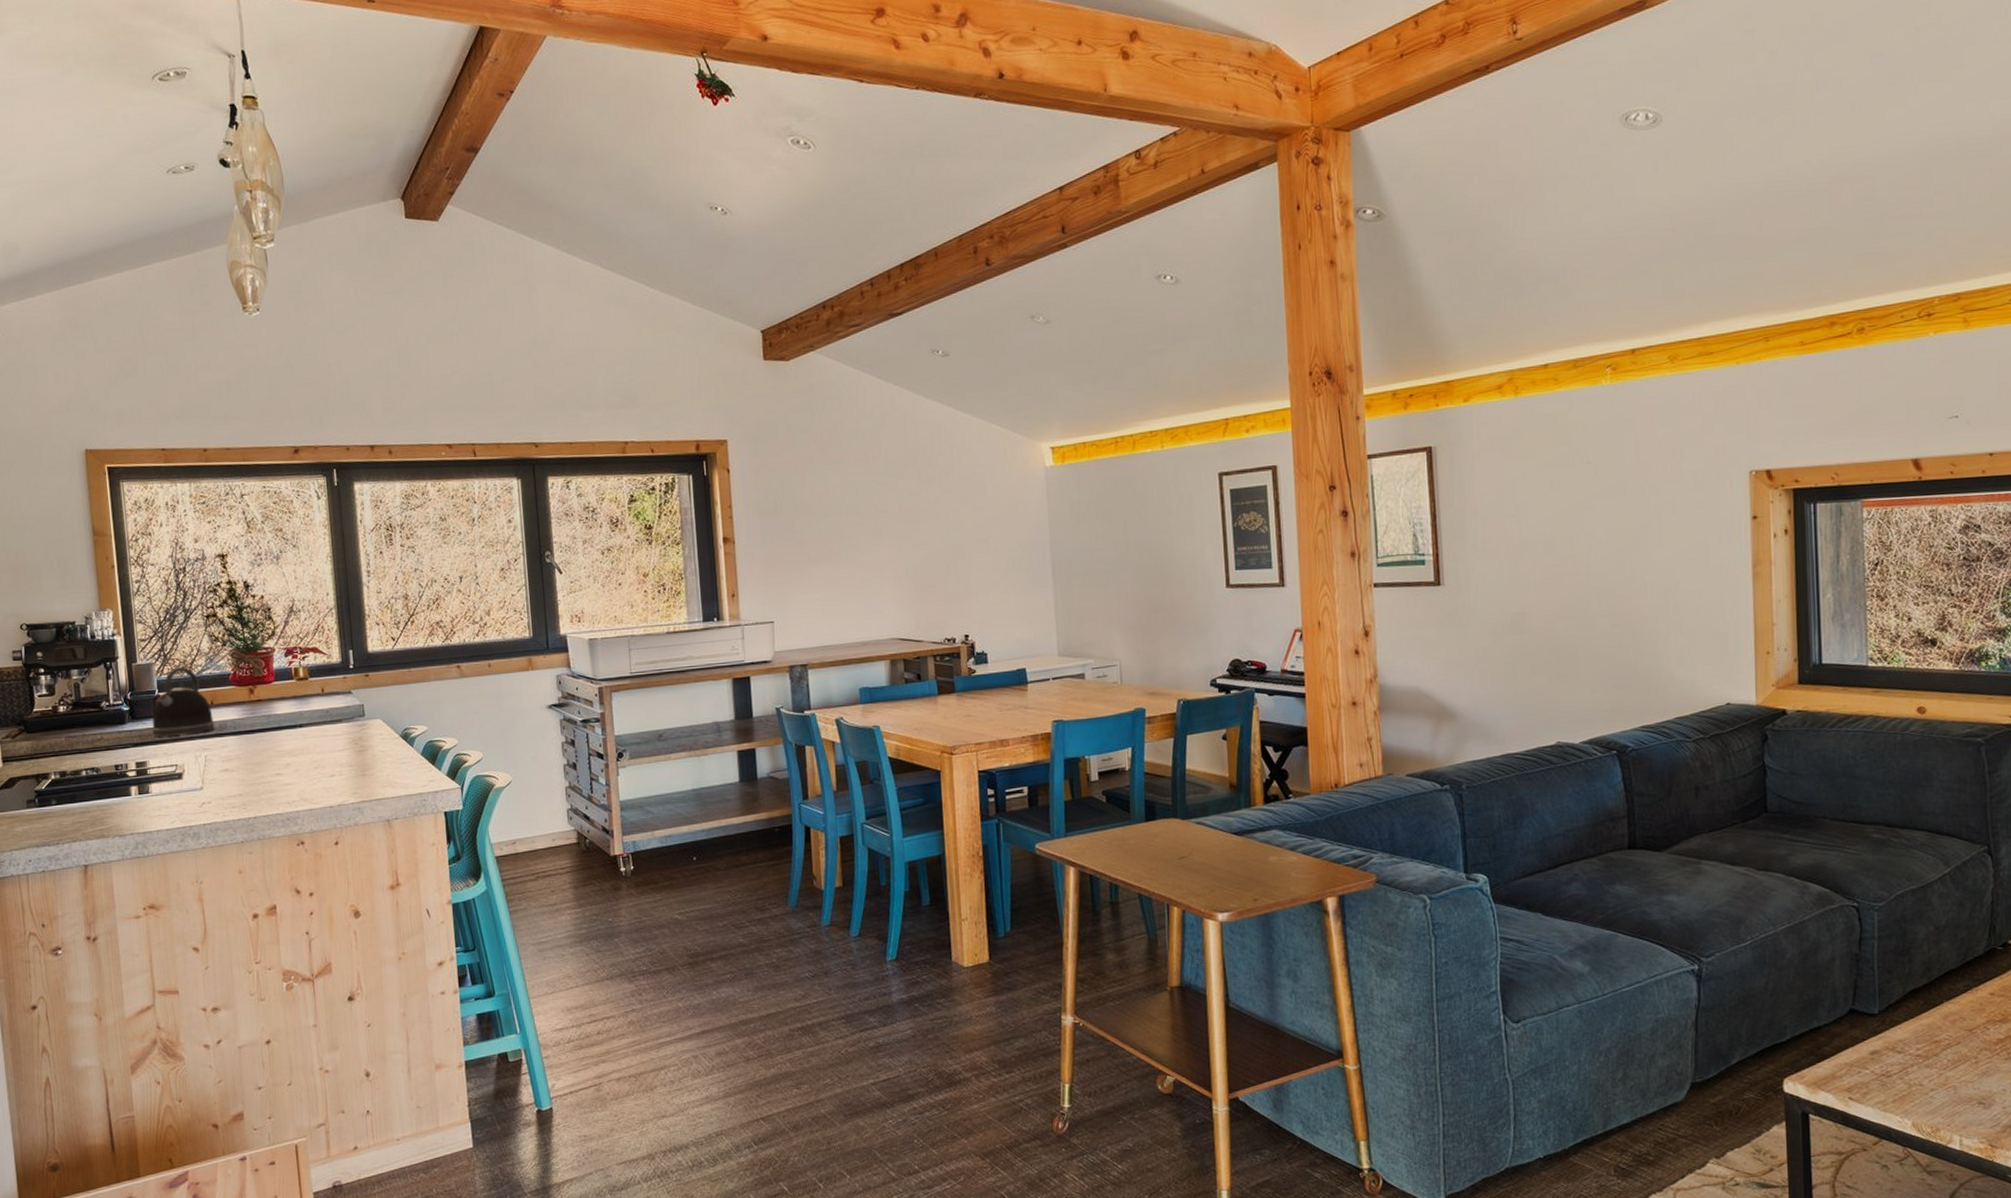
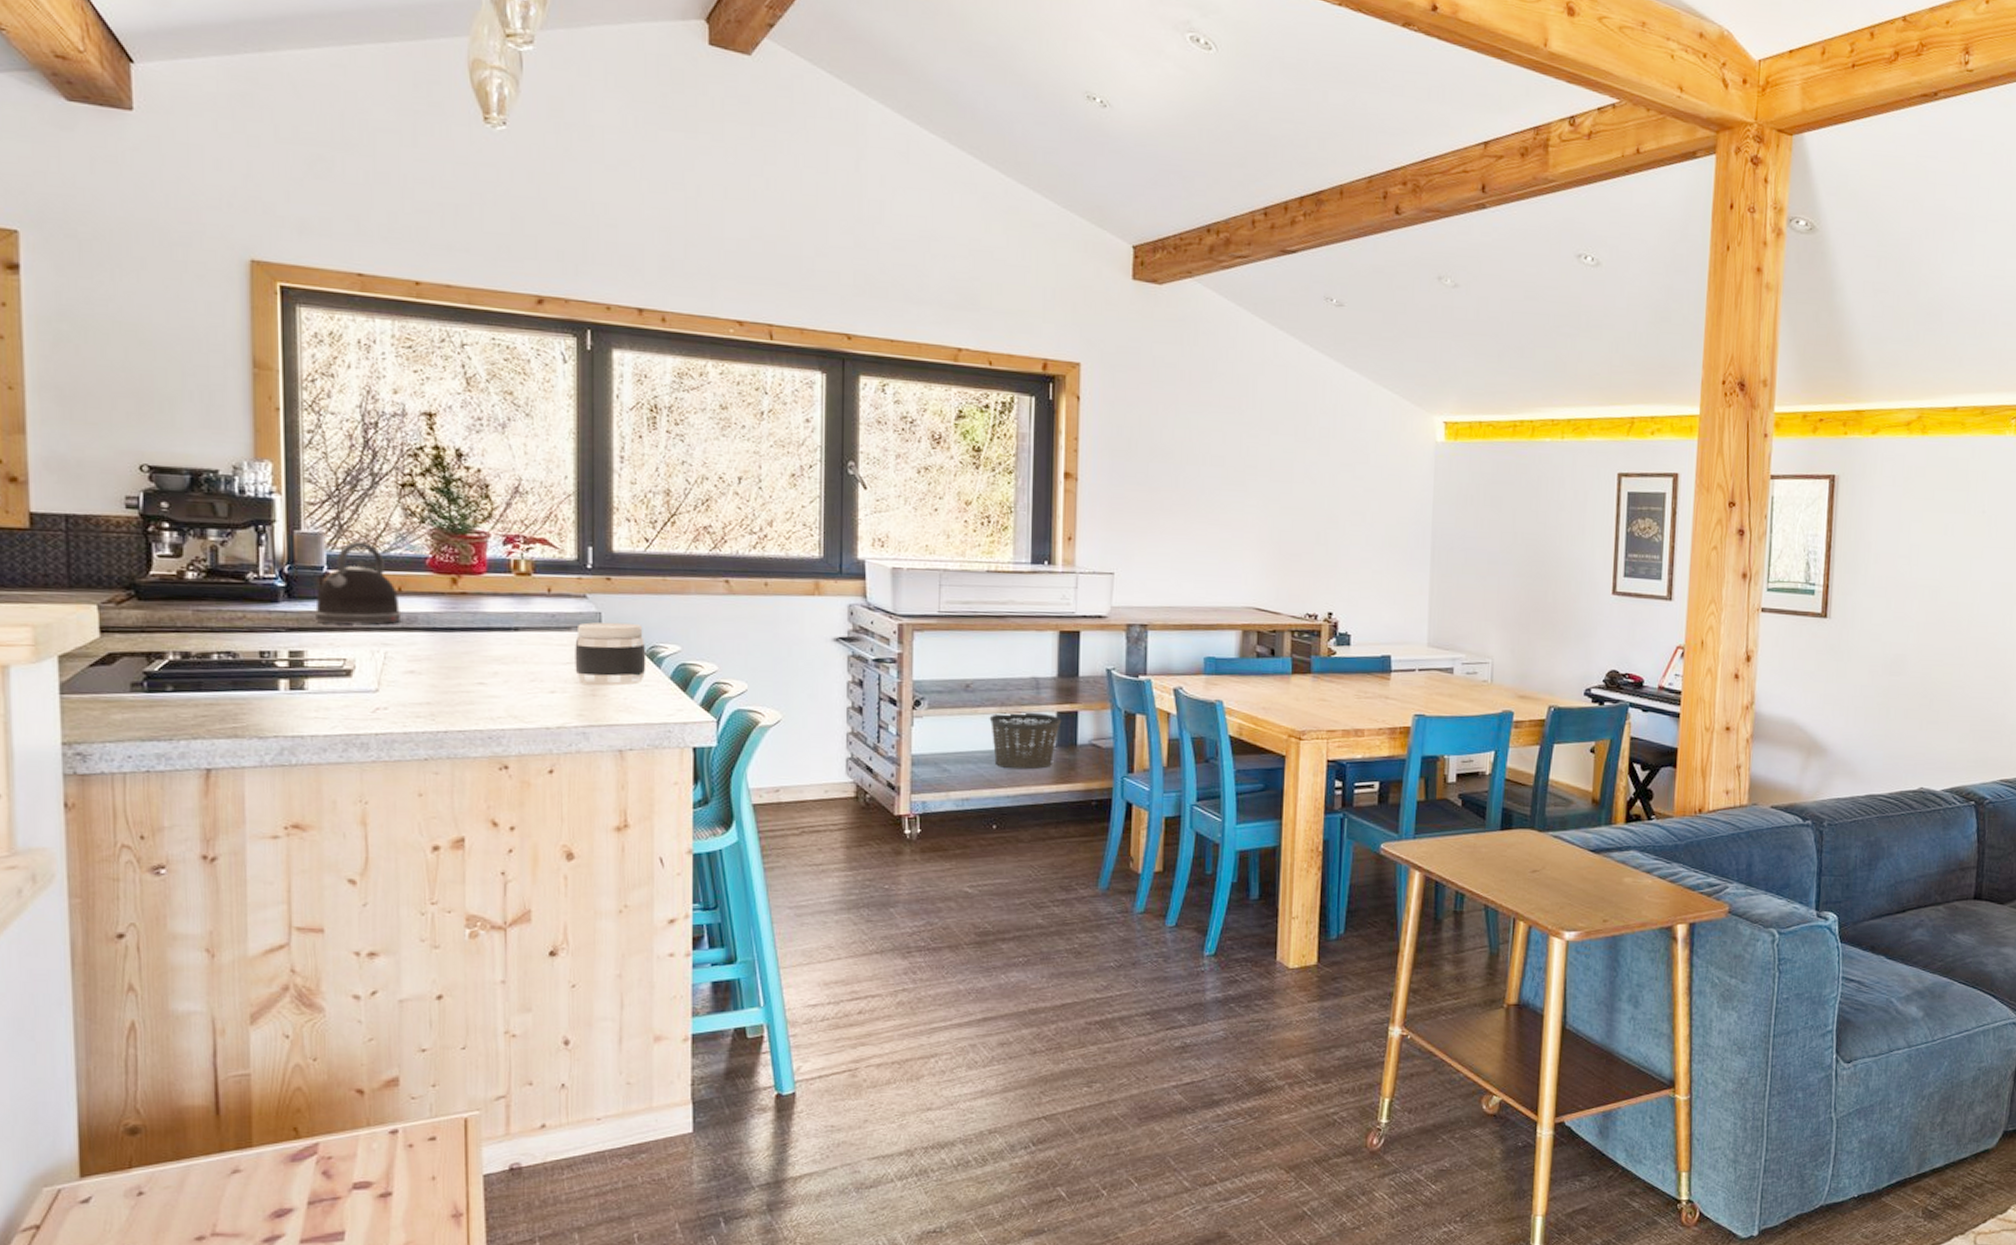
jar: none [346,710,402,768] -> present [575,622,646,686]
basket: none [681,753,743,806] -> present [989,711,1062,770]

